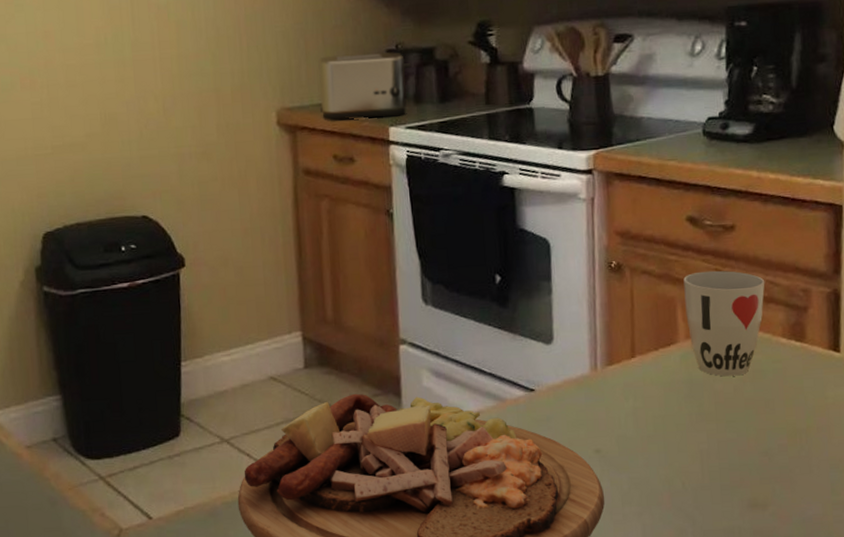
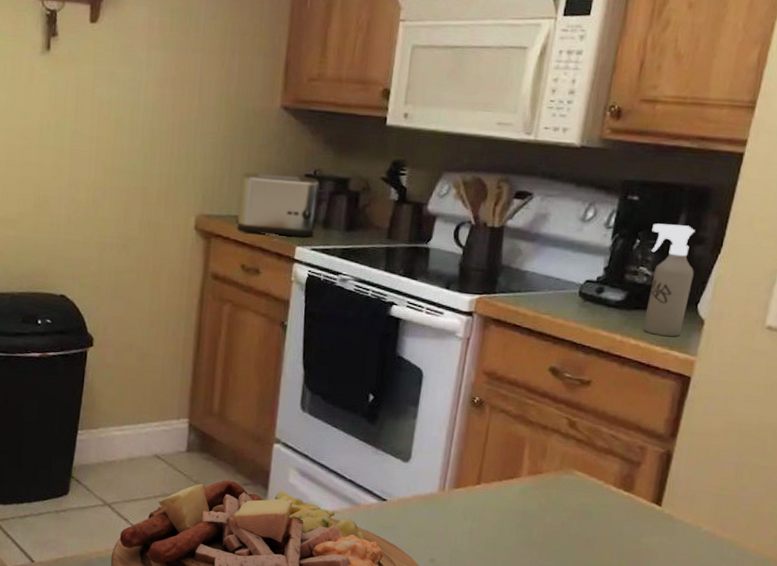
cup: present [683,270,765,377] -> none [531,417,608,514]
spray bottle: none [767,44,823,166] -> present [643,223,695,337]

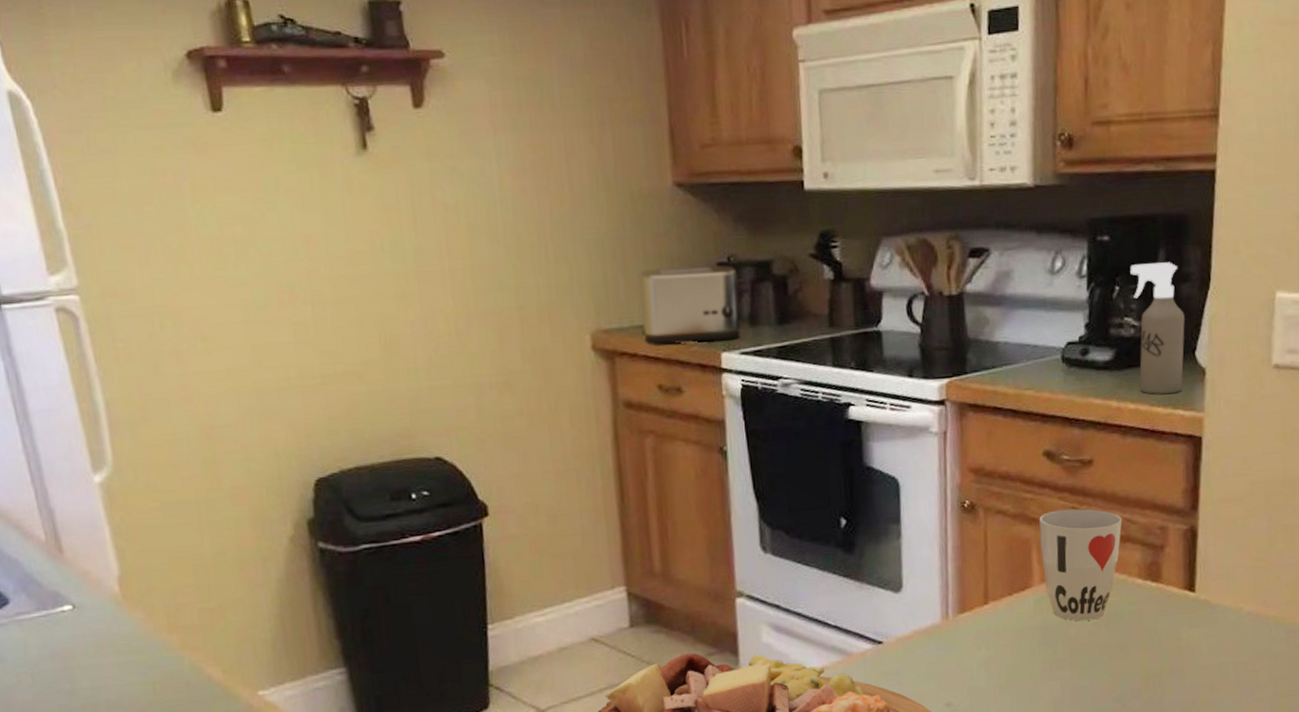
cup: none [531,417,608,514] -> present [1039,508,1123,621]

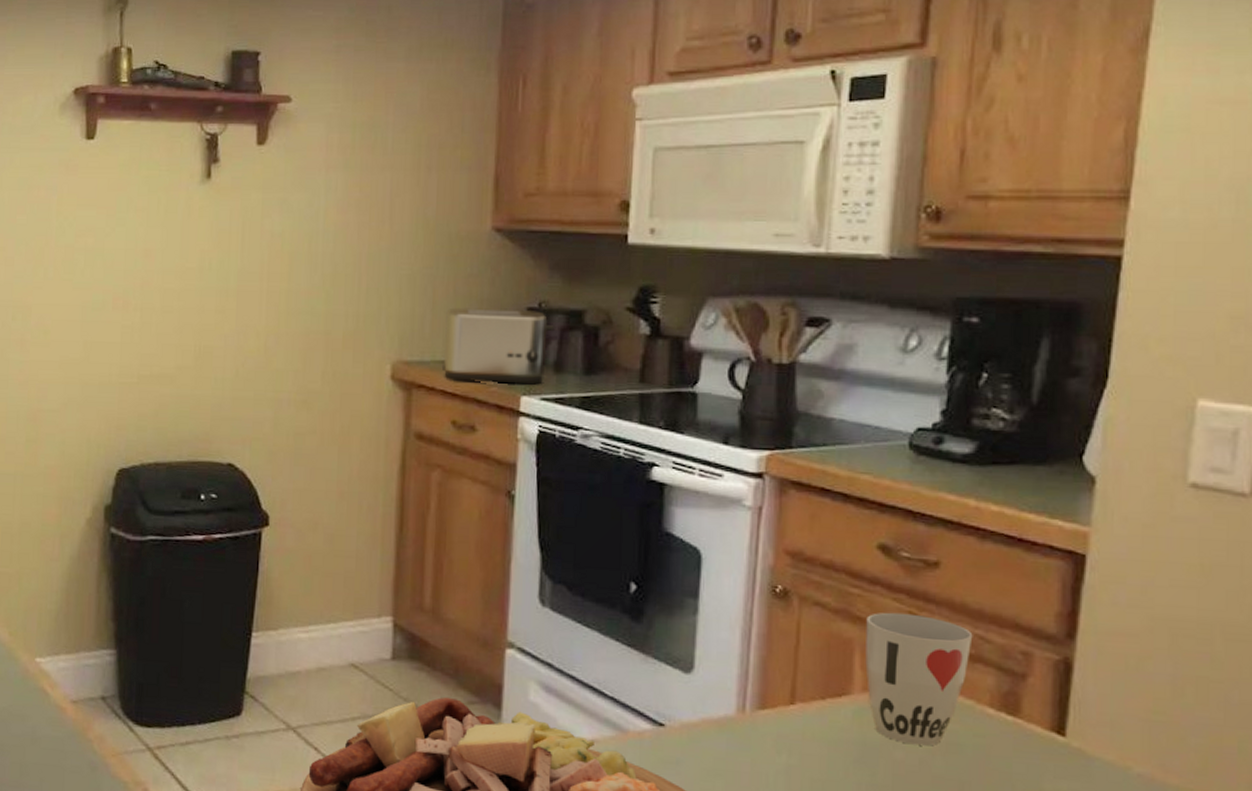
spray bottle: present [1130,262,1185,395] -> none [1003,351,1071,501]

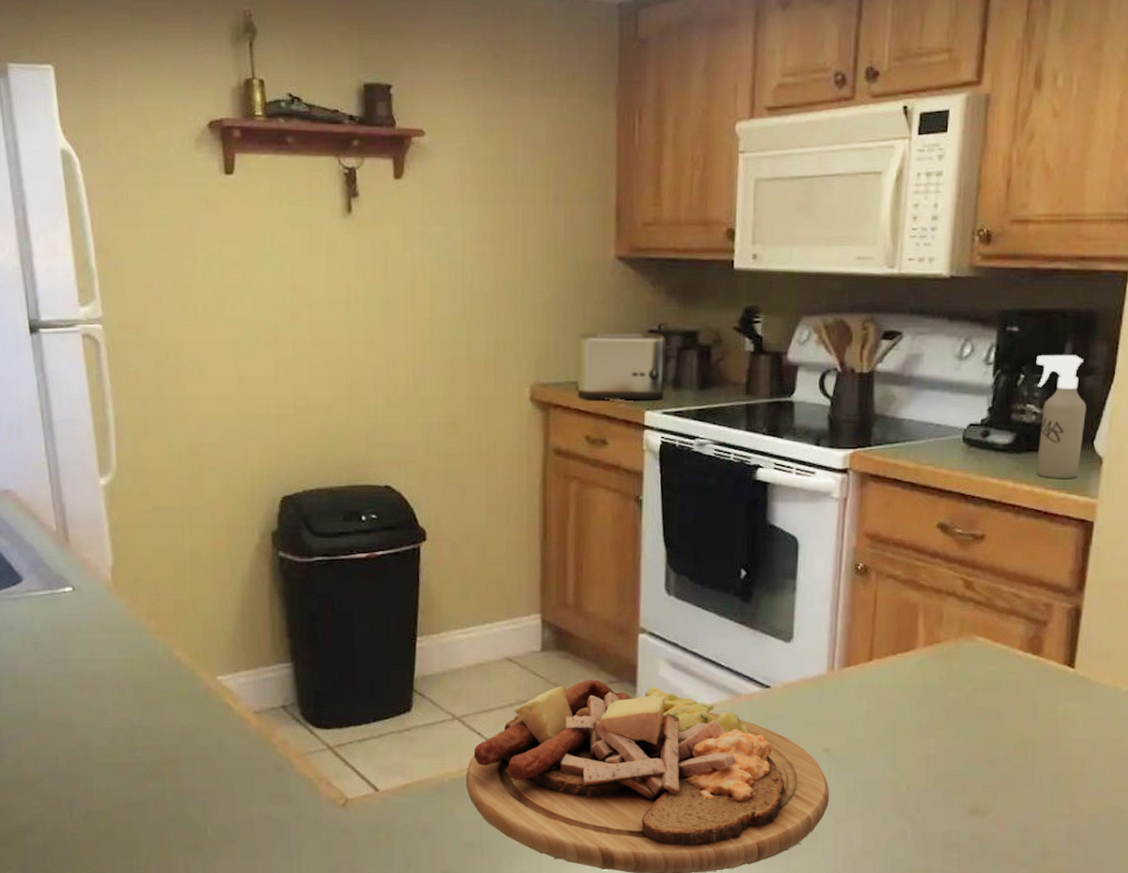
cup: present [865,612,973,746] -> none [927,579,1009,685]
spray bottle: none [1003,351,1071,501] -> present [1036,355,1086,480]

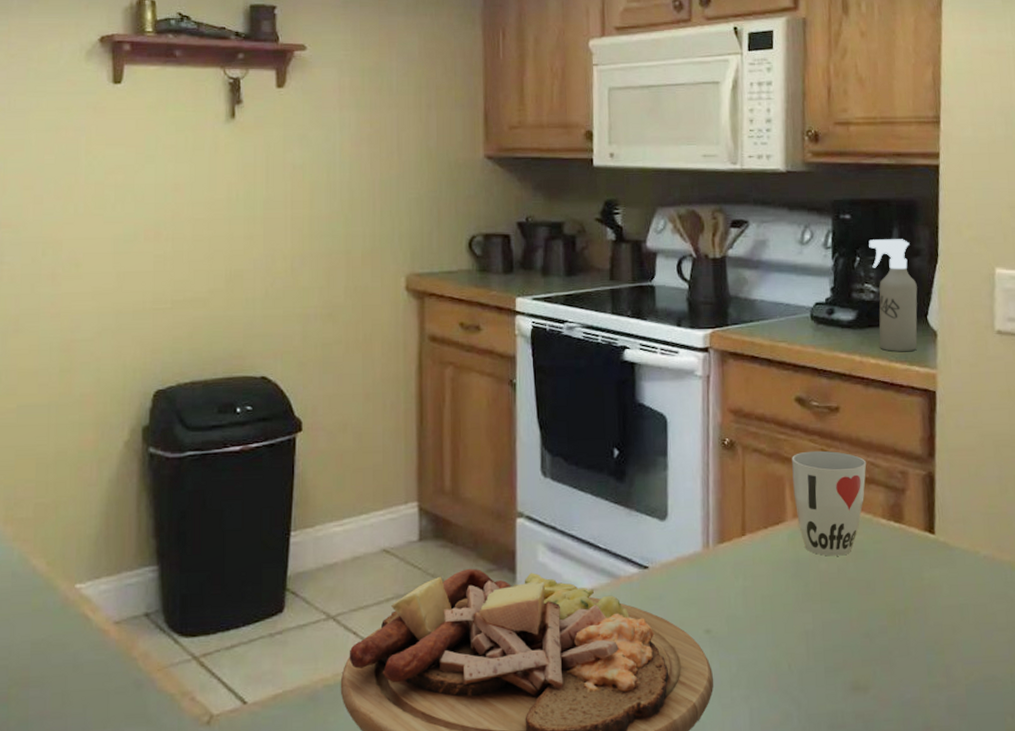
toaster: present [575,331,673,401] -> none [448,223,540,289]
cup: none [927,579,1009,685] -> present [792,450,867,556]

